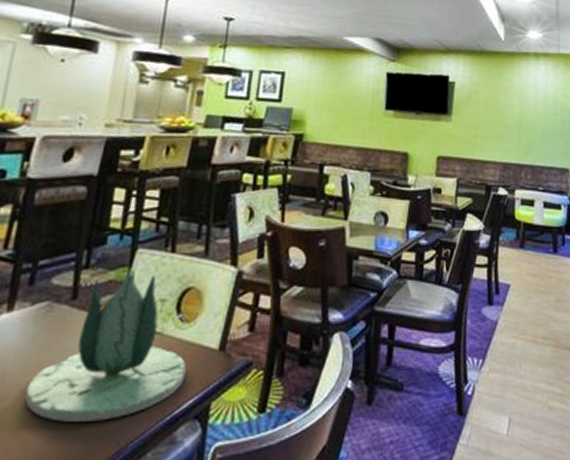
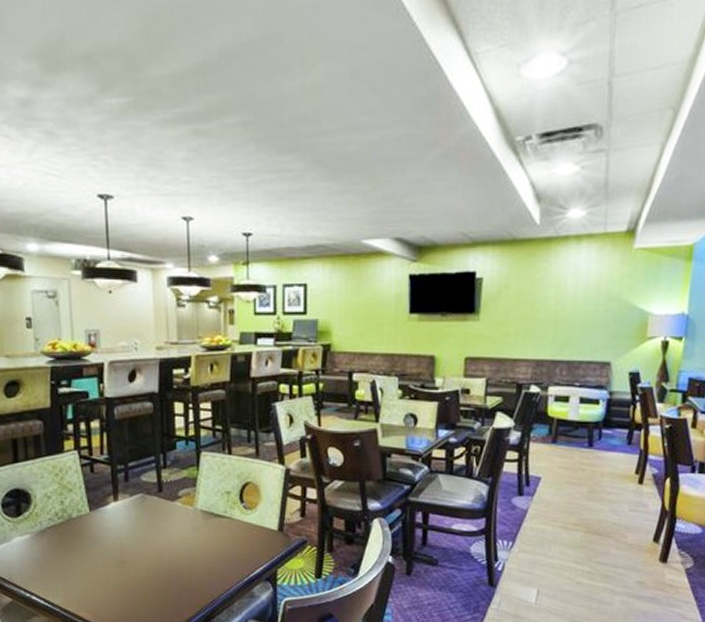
succulent plant: present [25,269,187,422] -> none [140,468,254,580]

